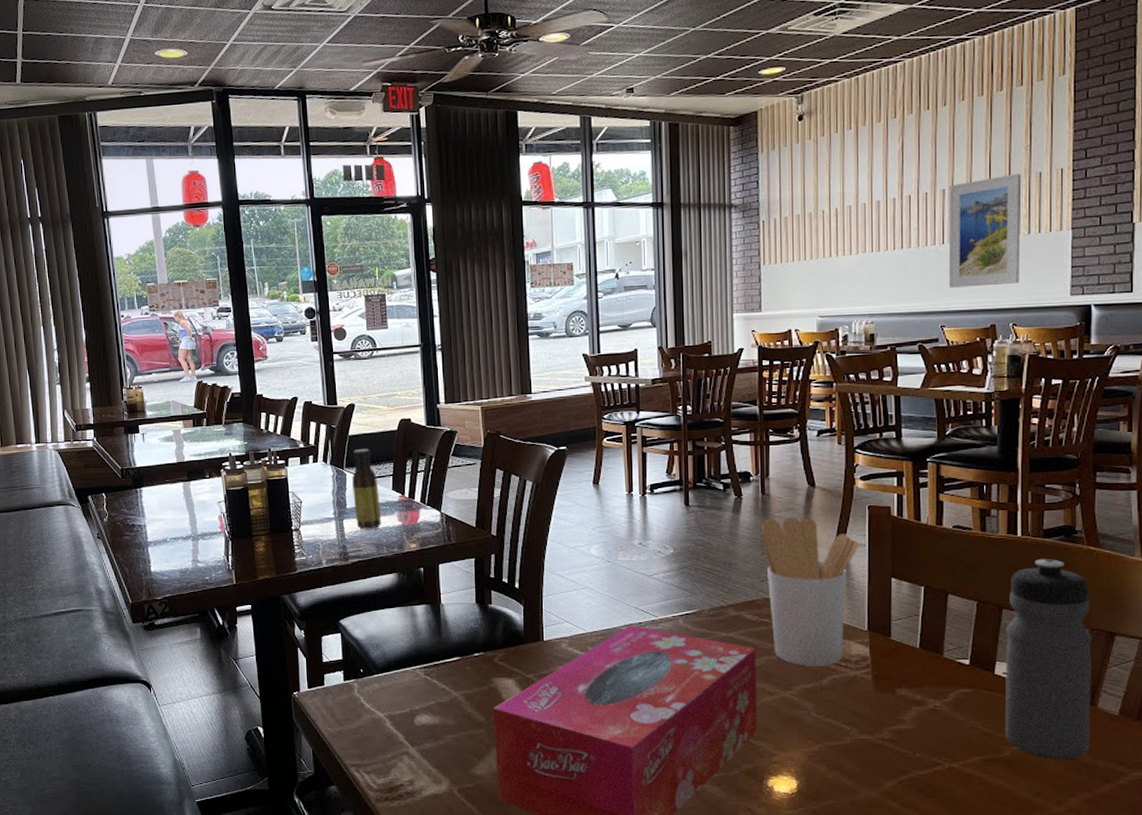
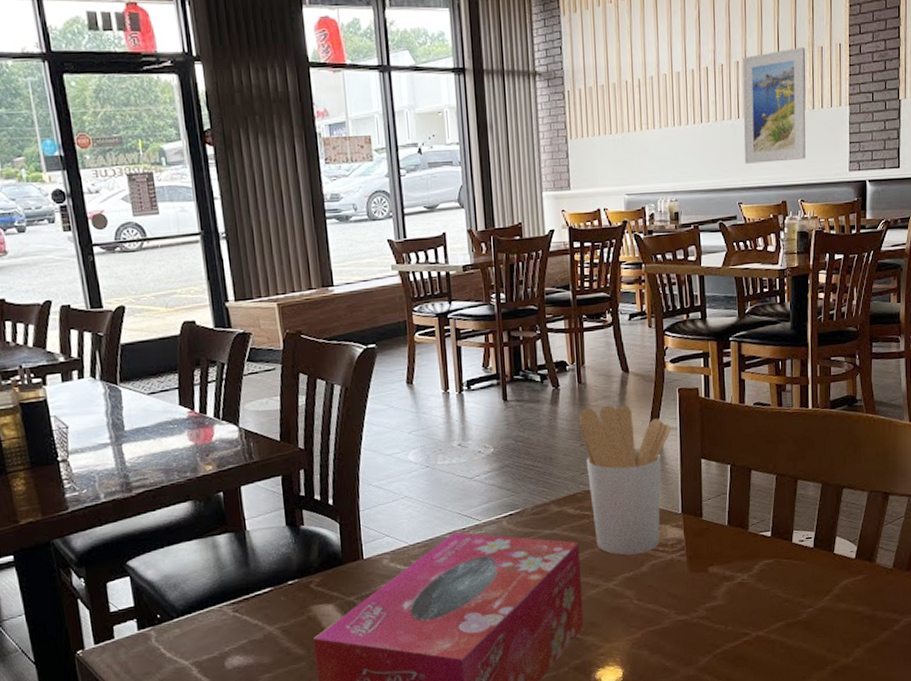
sauce bottle: present [352,448,381,530] -> none [127,358,169,455]
water bottle: present [1004,559,1093,760] -> none [800,428,871,616]

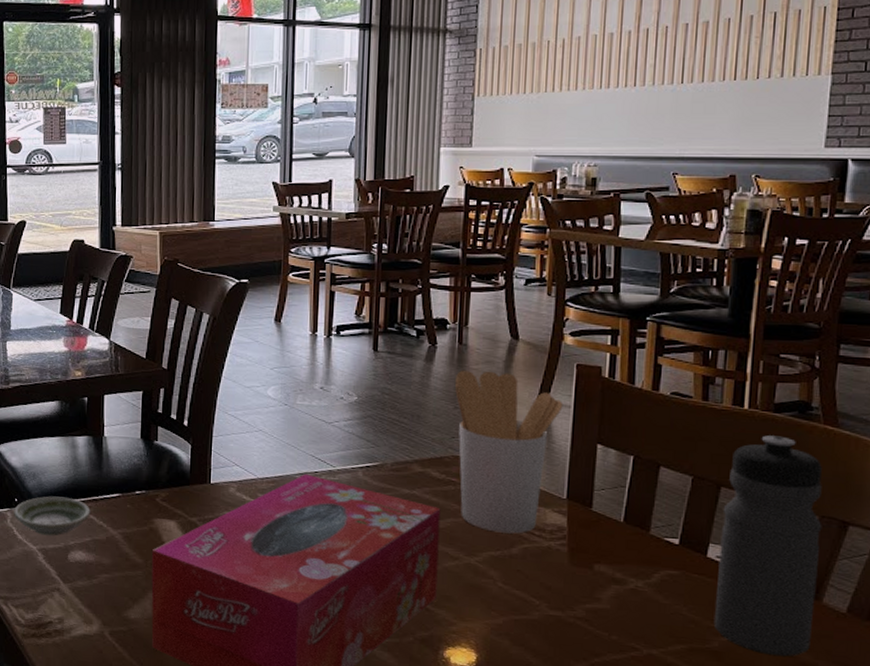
saucer: none [157,602,243,648] -> present [14,496,90,536]
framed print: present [742,47,806,164] -> none [685,10,776,132]
water bottle: none [800,428,871,616] -> present [713,435,822,657]

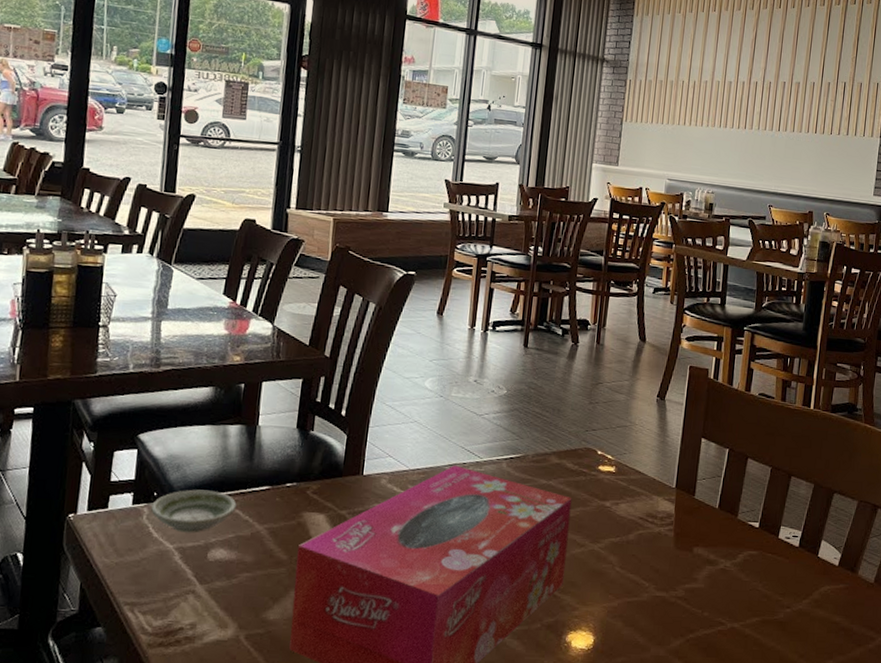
utensil holder: present [455,370,563,534] -> none [589,368,678,521]
water bottle: present [713,435,822,657] -> none [781,432,862,624]

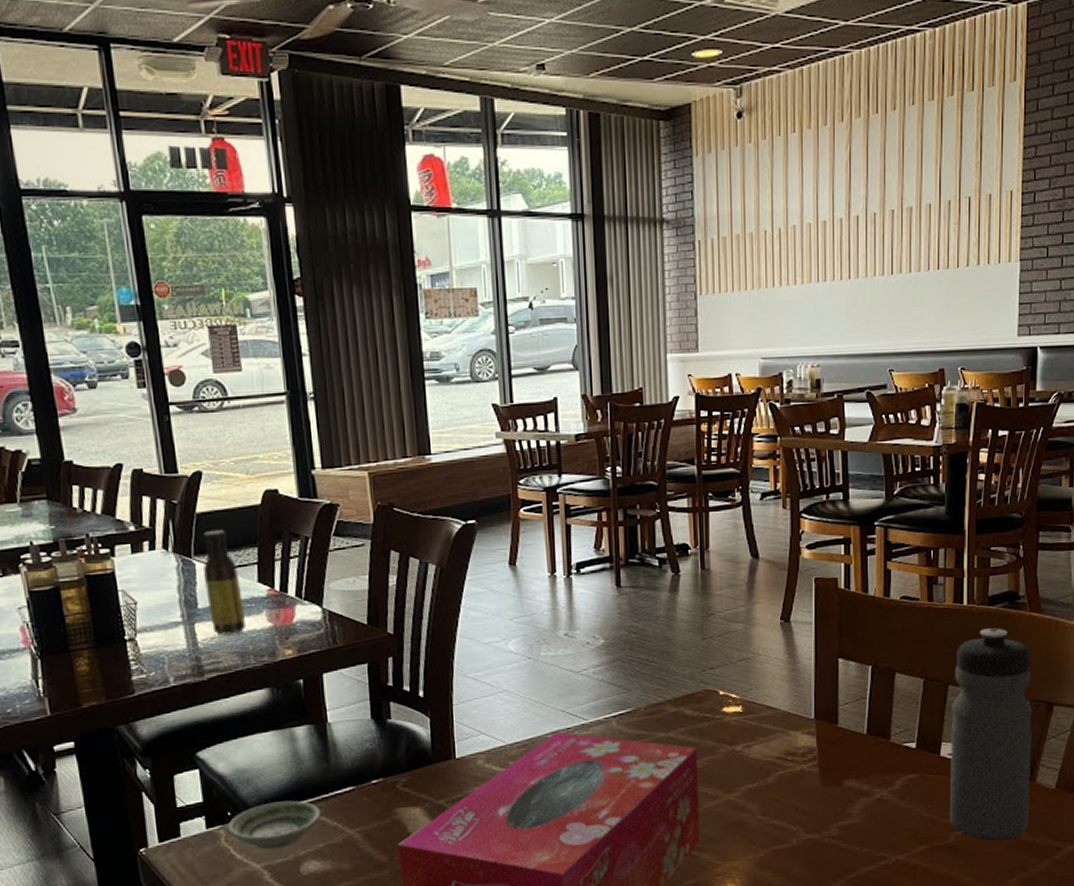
sauce bottle: none [176,244,208,336] -> present [202,529,246,635]
water bottle: none [781,432,862,624] -> present [949,628,1033,841]

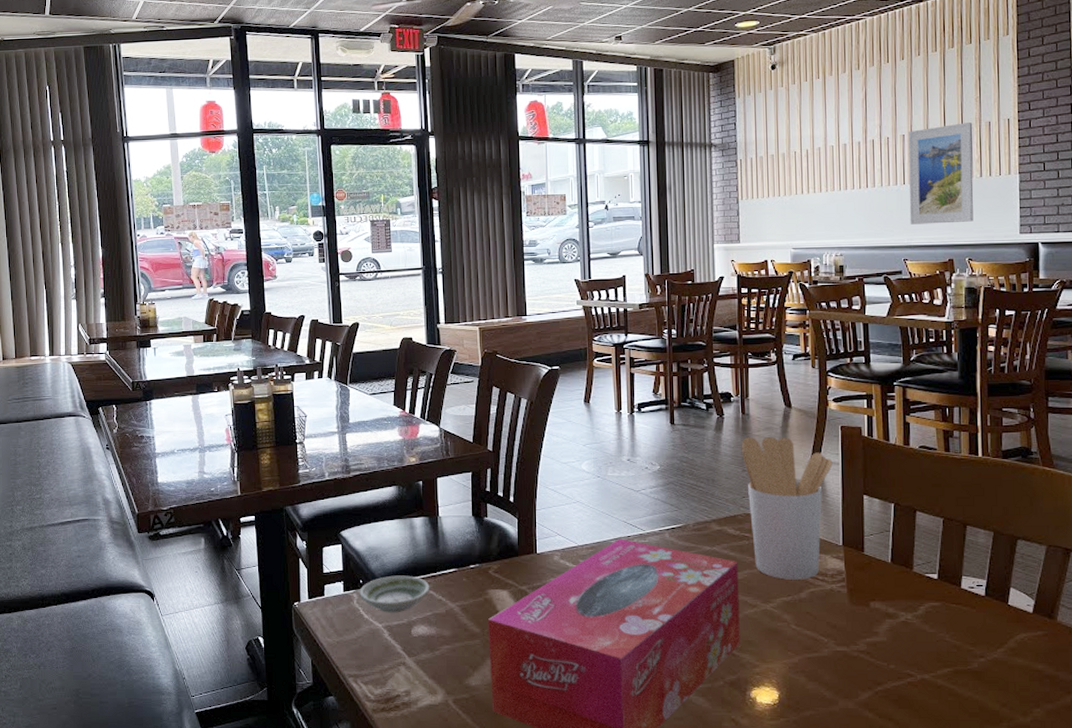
sauce bottle: present [202,529,246,635] -> none [355,365,382,444]
utensil holder: none [701,595,805,764] -> present [742,436,833,580]
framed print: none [897,195,970,326] -> present [908,123,974,225]
water bottle: present [949,628,1033,841] -> none [970,478,1051,672]

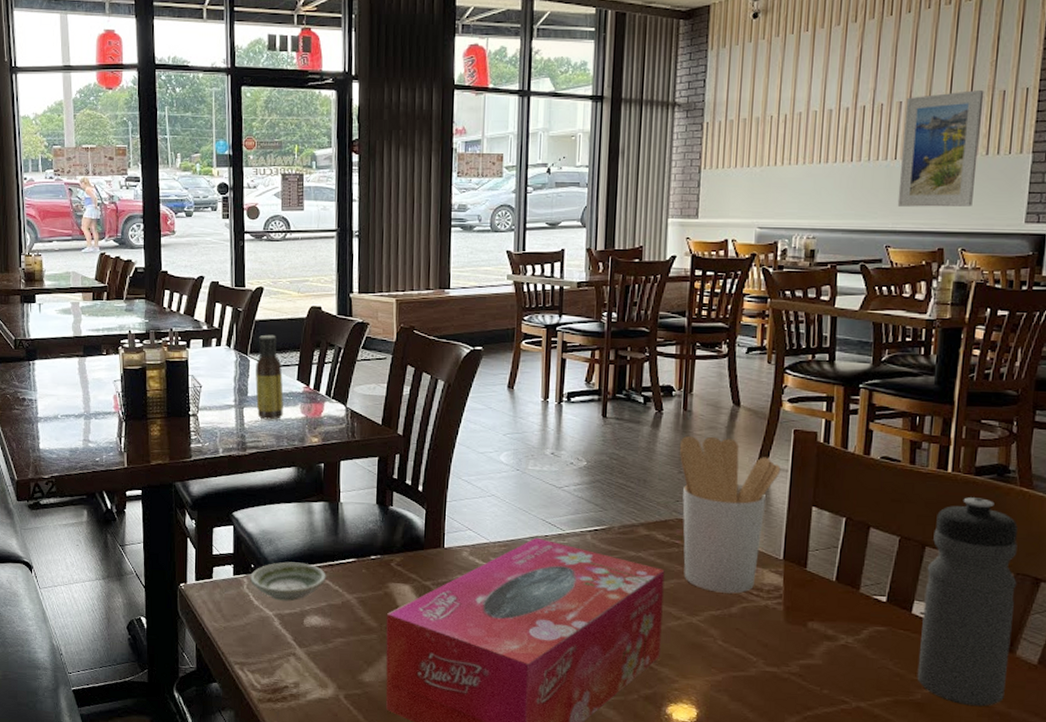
sauce bottle: none [355,365,382,444] -> present [255,334,284,420]
water bottle: none [970,478,1051,672] -> present [917,497,1018,707]

